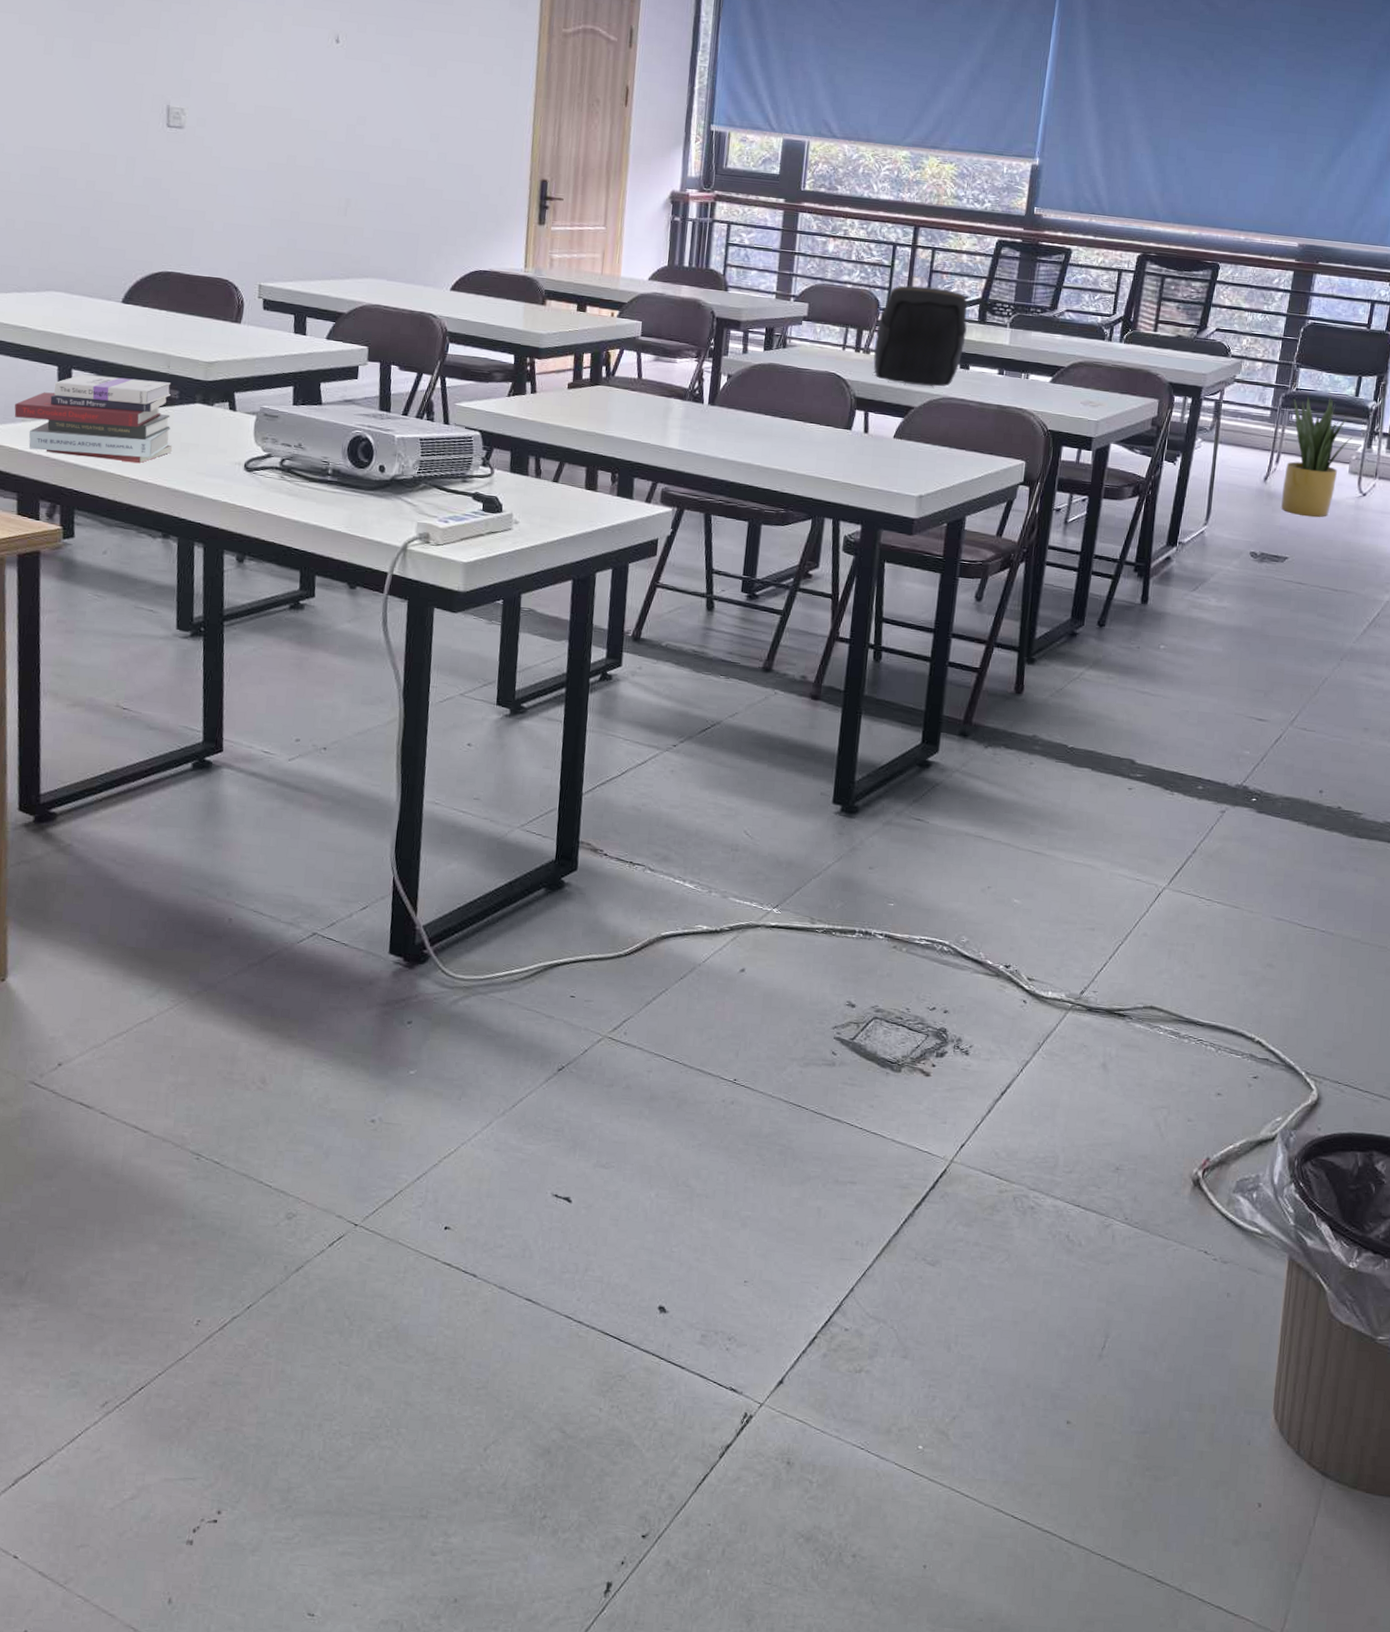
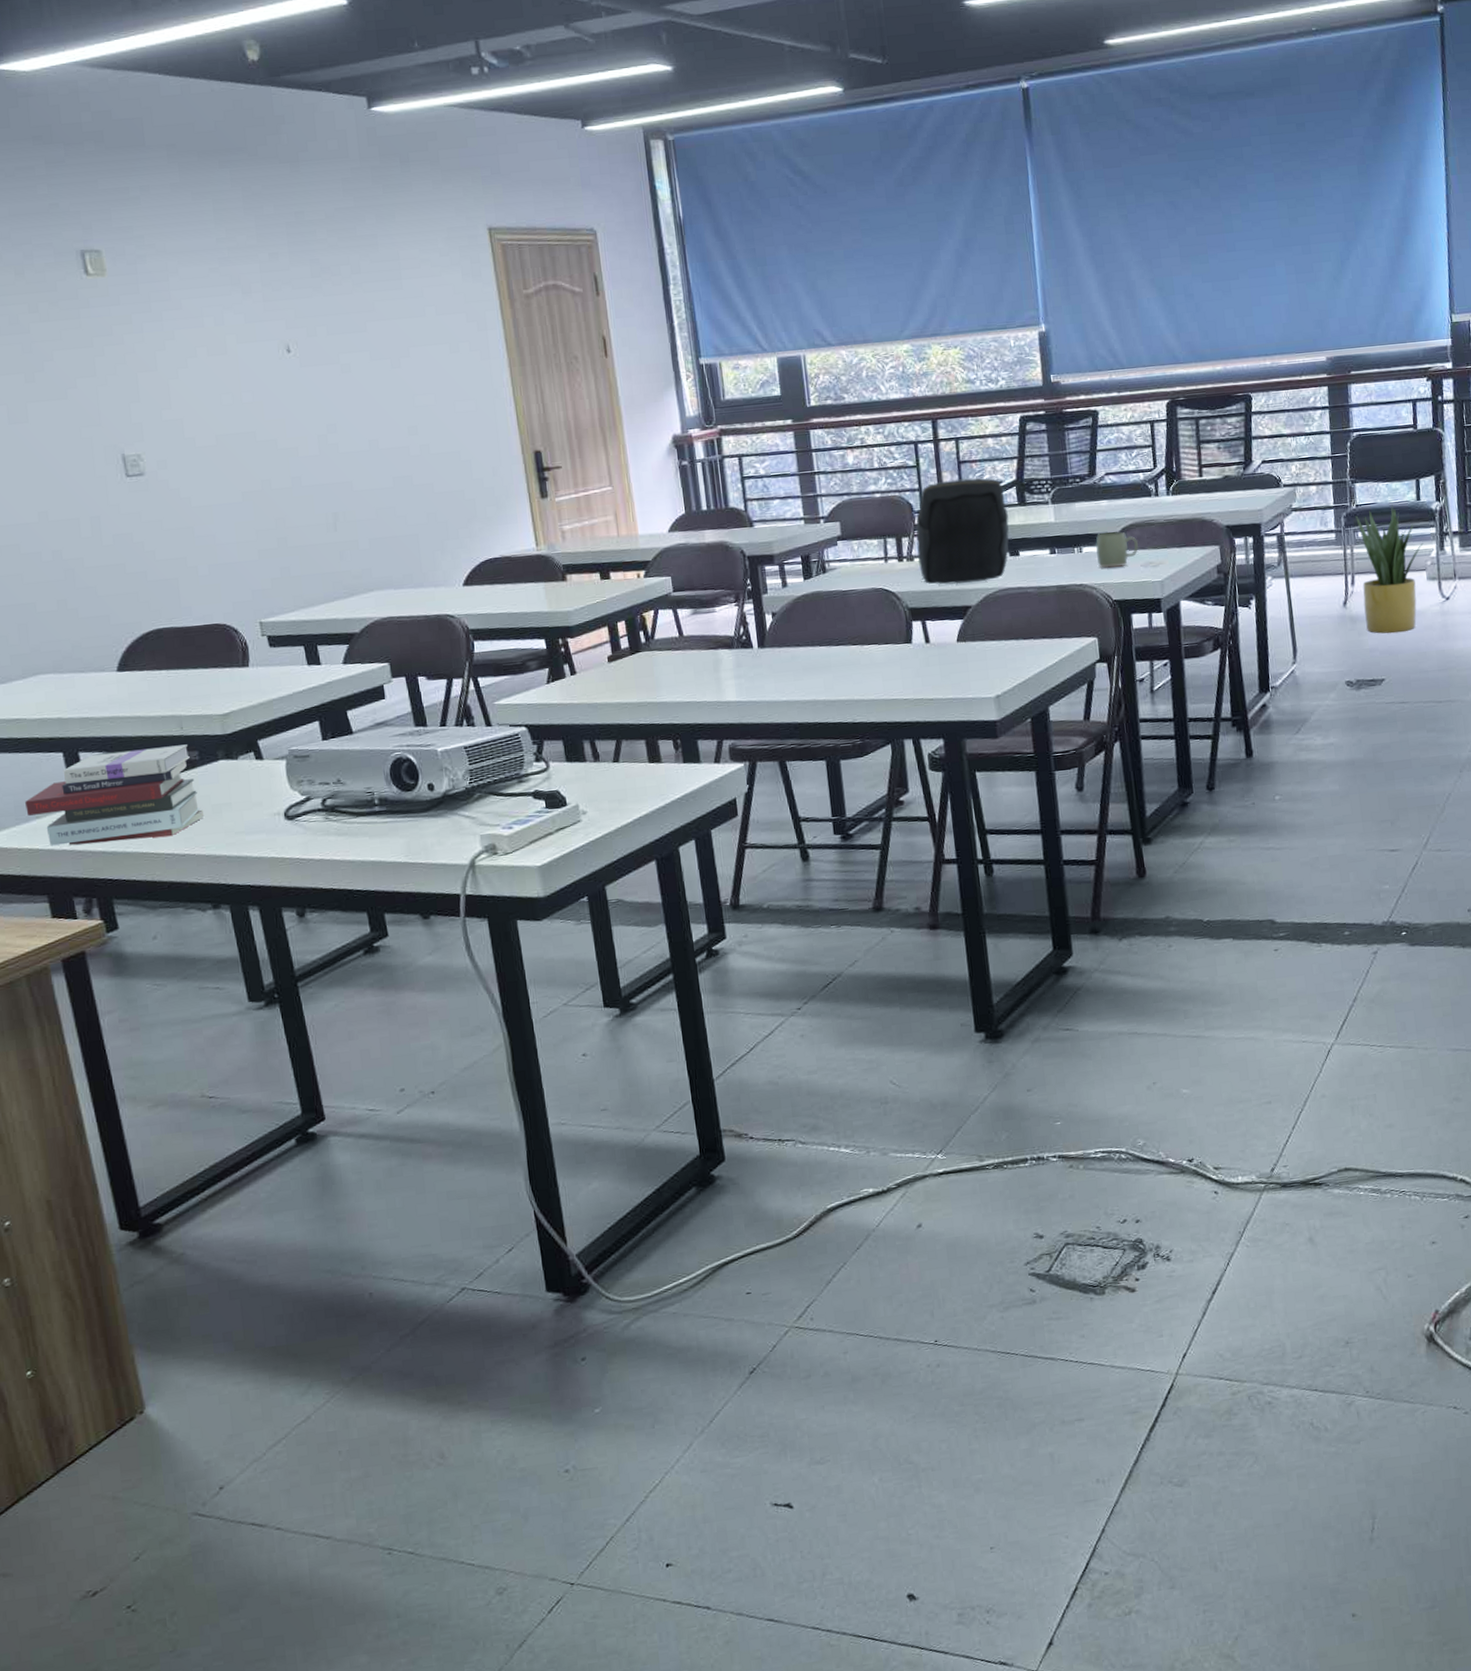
mug: none [1041,365,1084,400] -> present [1095,531,1139,568]

